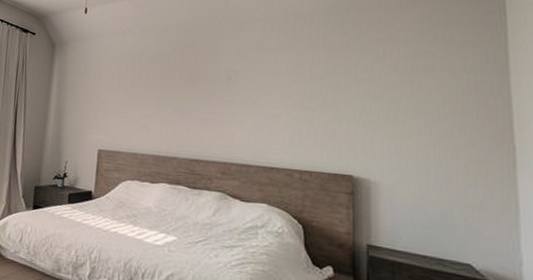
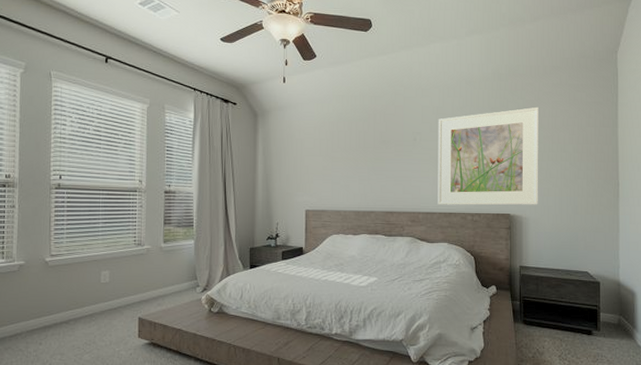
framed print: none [255,45,394,168] -> present [437,106,539,205]

